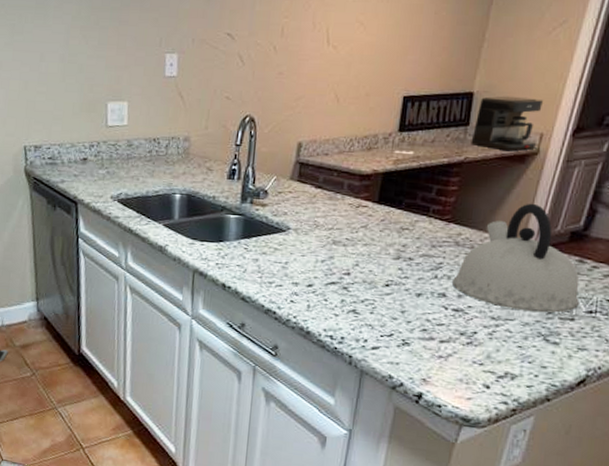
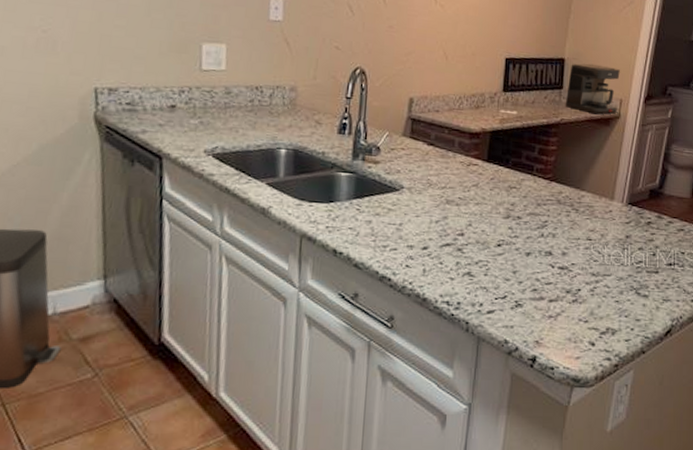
kettle: present [452,203,579,313] -> none [557,163,661,267]

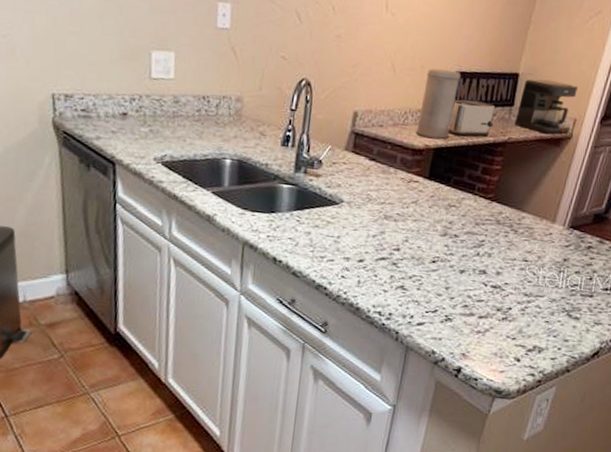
canister: none [472,55,511,123] -> present [416,68,461,140]
toaster: none [503,83,546,120] -> present [449,99,496,138]

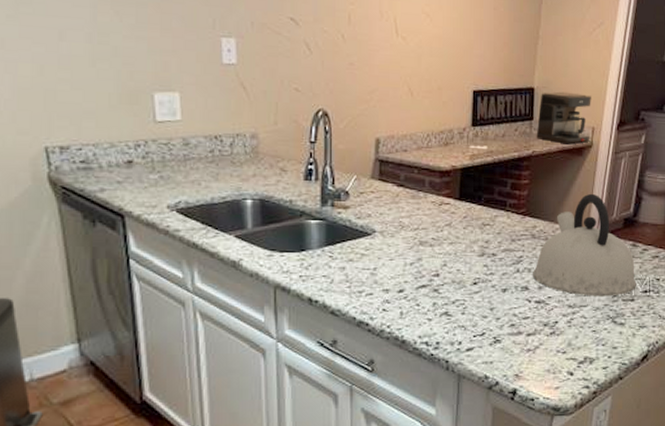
canister: present [416,68,461,140] -> none [441,88,478,160]
toaster: present [449,99,496,138] -> none [473,117,516,155]
kettle: none [492,185,599,290] -> present [533,193,636,297]

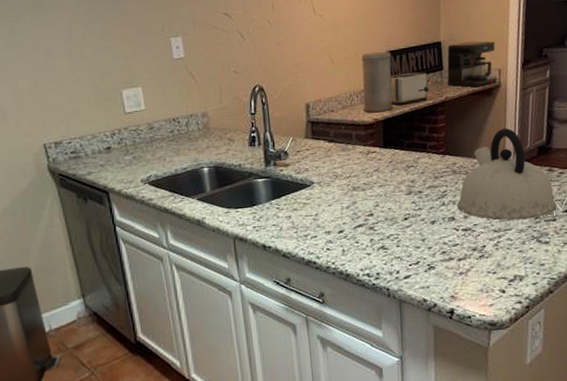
canister: none [441,88,478,160] -> present [361,51,394,113]
toaster: none [473,117,516,155] -> present [390,71,430,106]

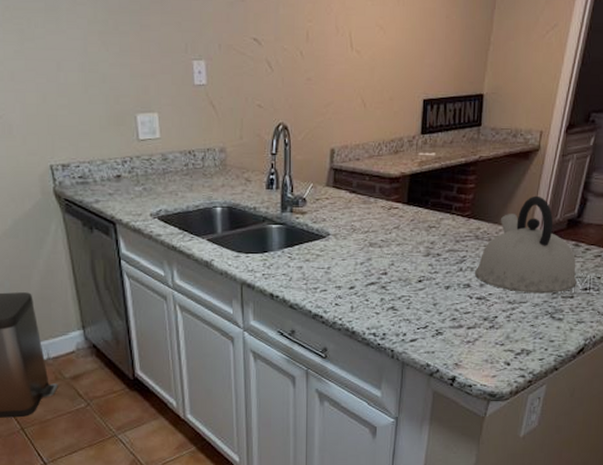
canister: present [361,51,394,113] -> none [391,98,428,166]
toaster: present [390,71,430,106] -> none [422,124,464,161]
coffee maker: present [447,41,497,88] -> none [483,97,541,149]

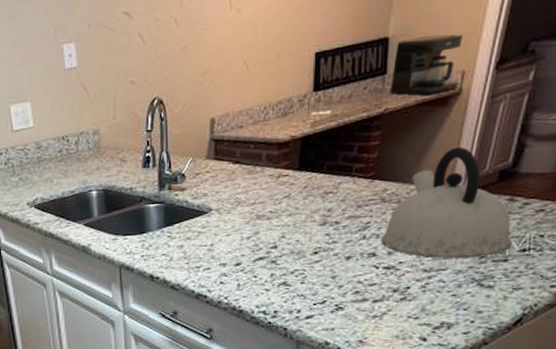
coffee maker: none [483,97,541,149] -> present [390,34,462,96]

